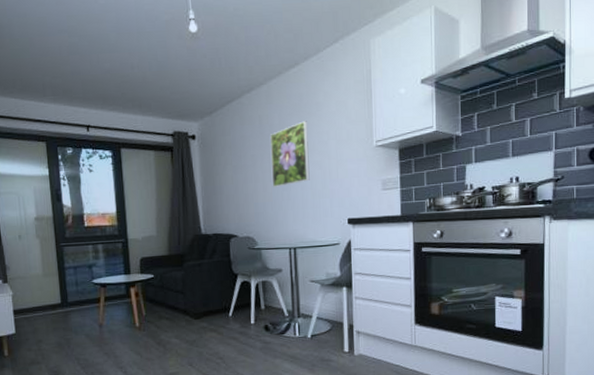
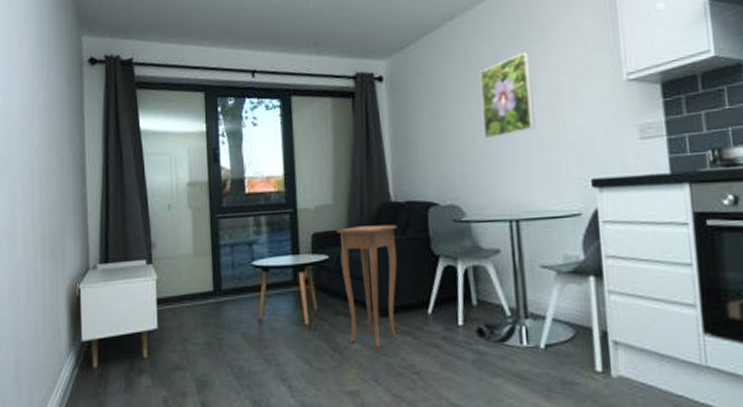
side table: none [159,251,207,342] -> present [336,224,398,348]

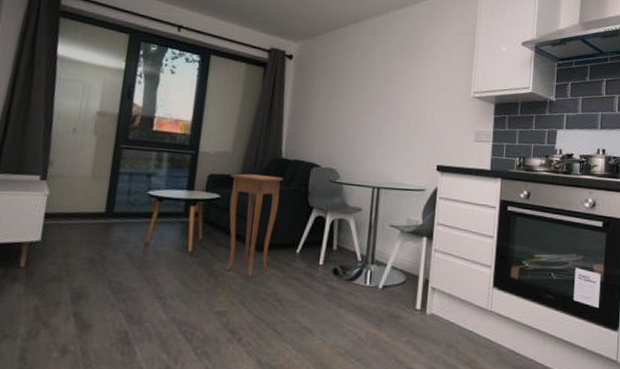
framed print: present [480,52,535,139] -> none [365,60,409,122]

